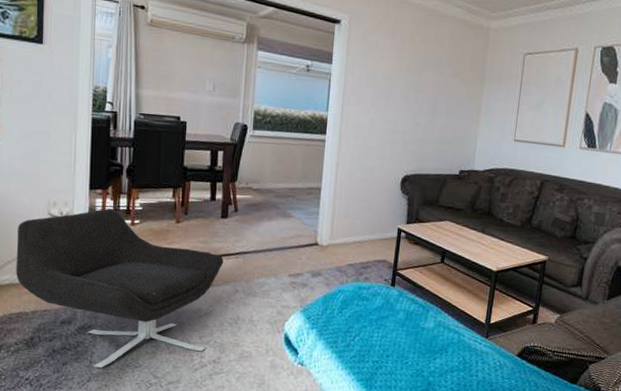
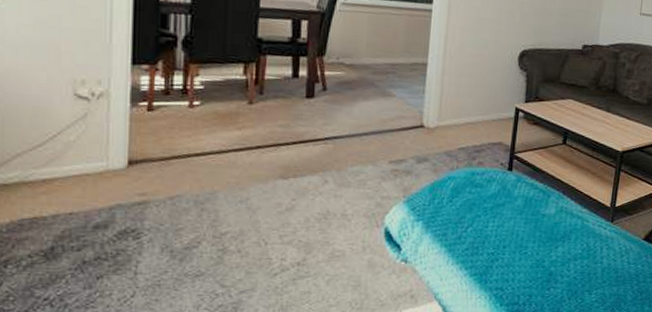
lounge chair: present [16,208,224,368] -> none [28,87,310,279]

